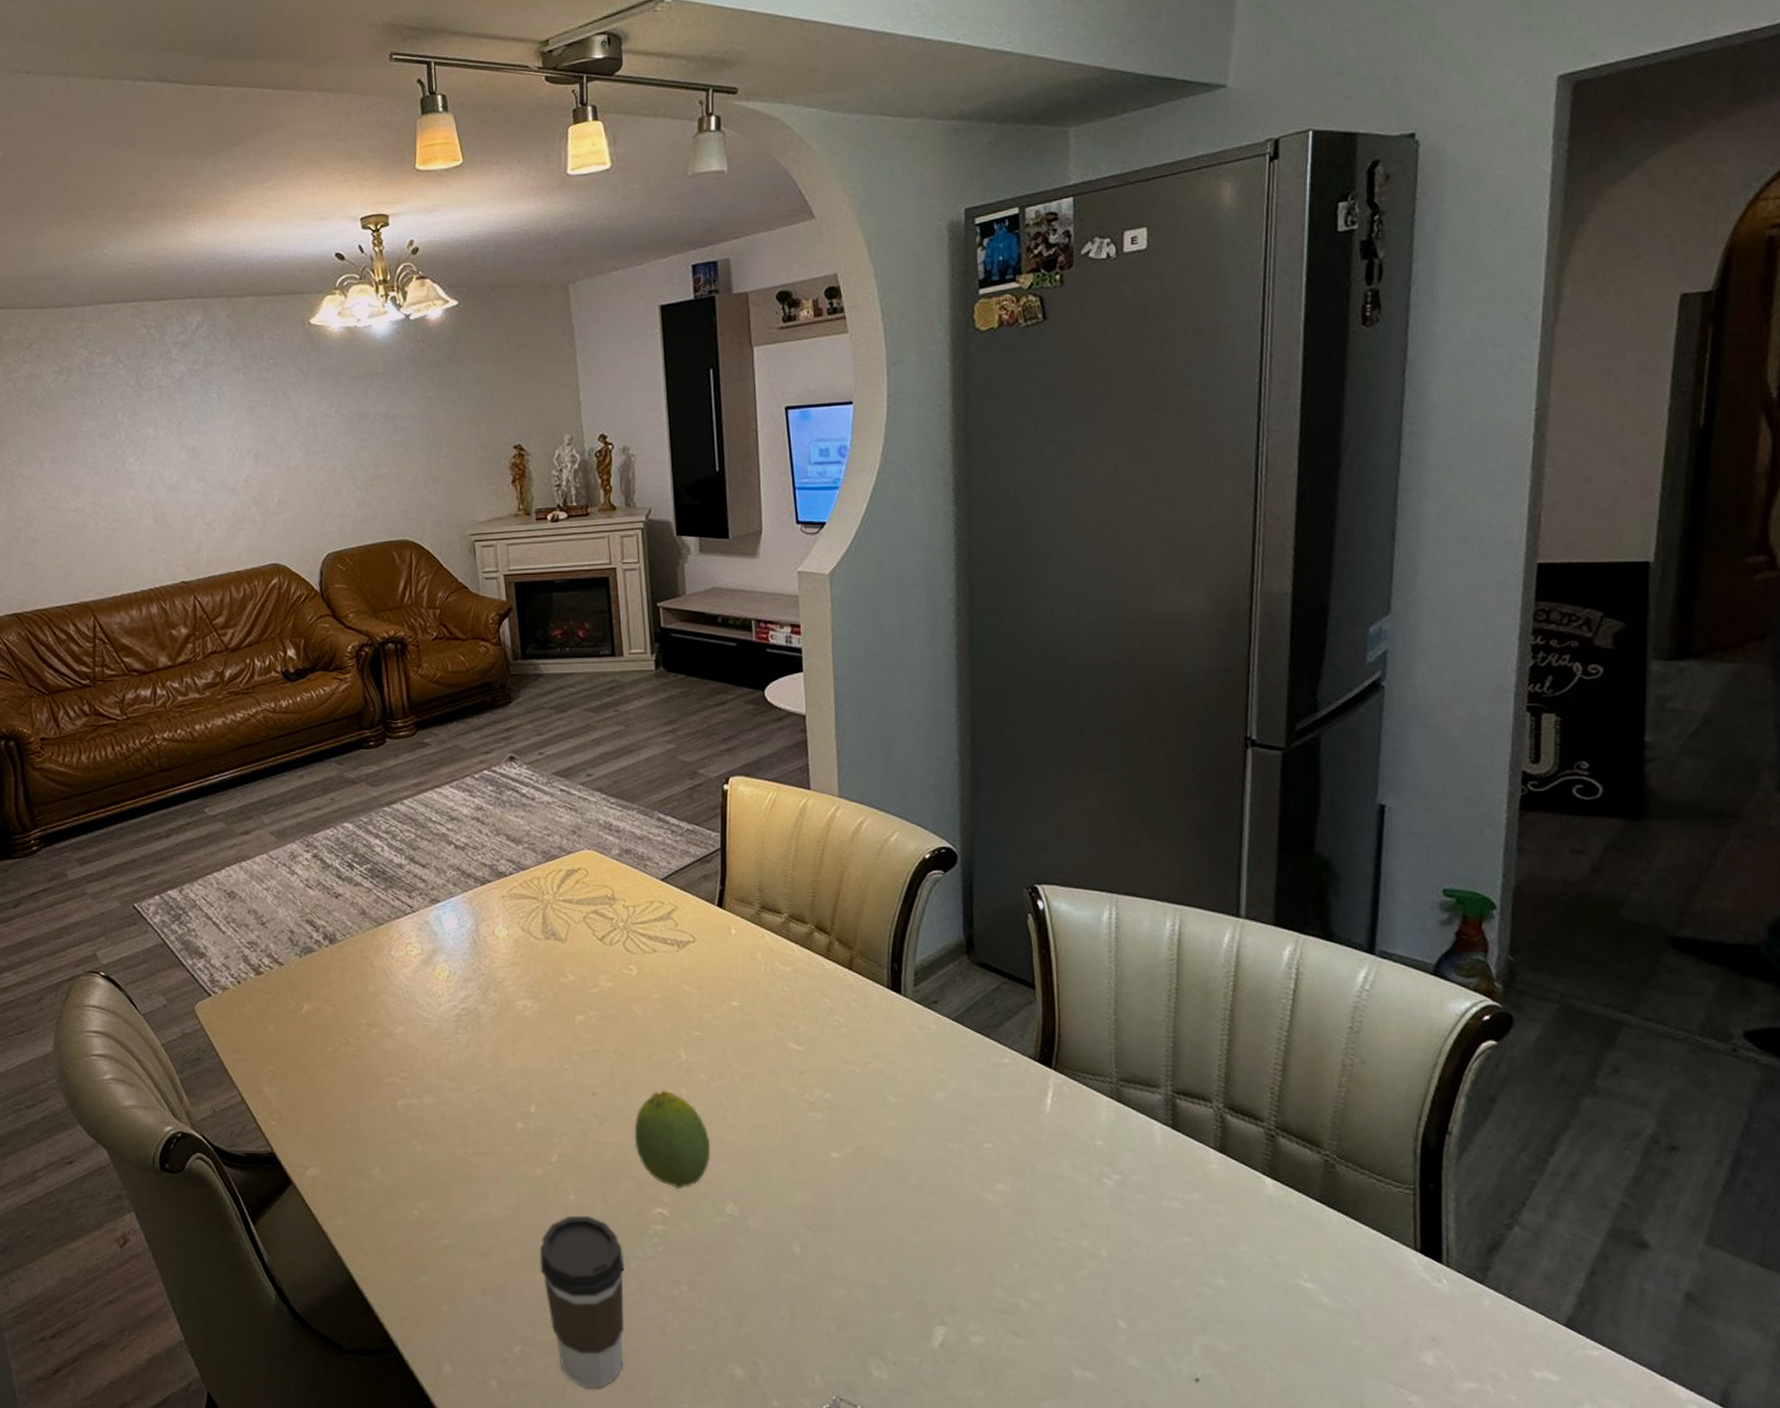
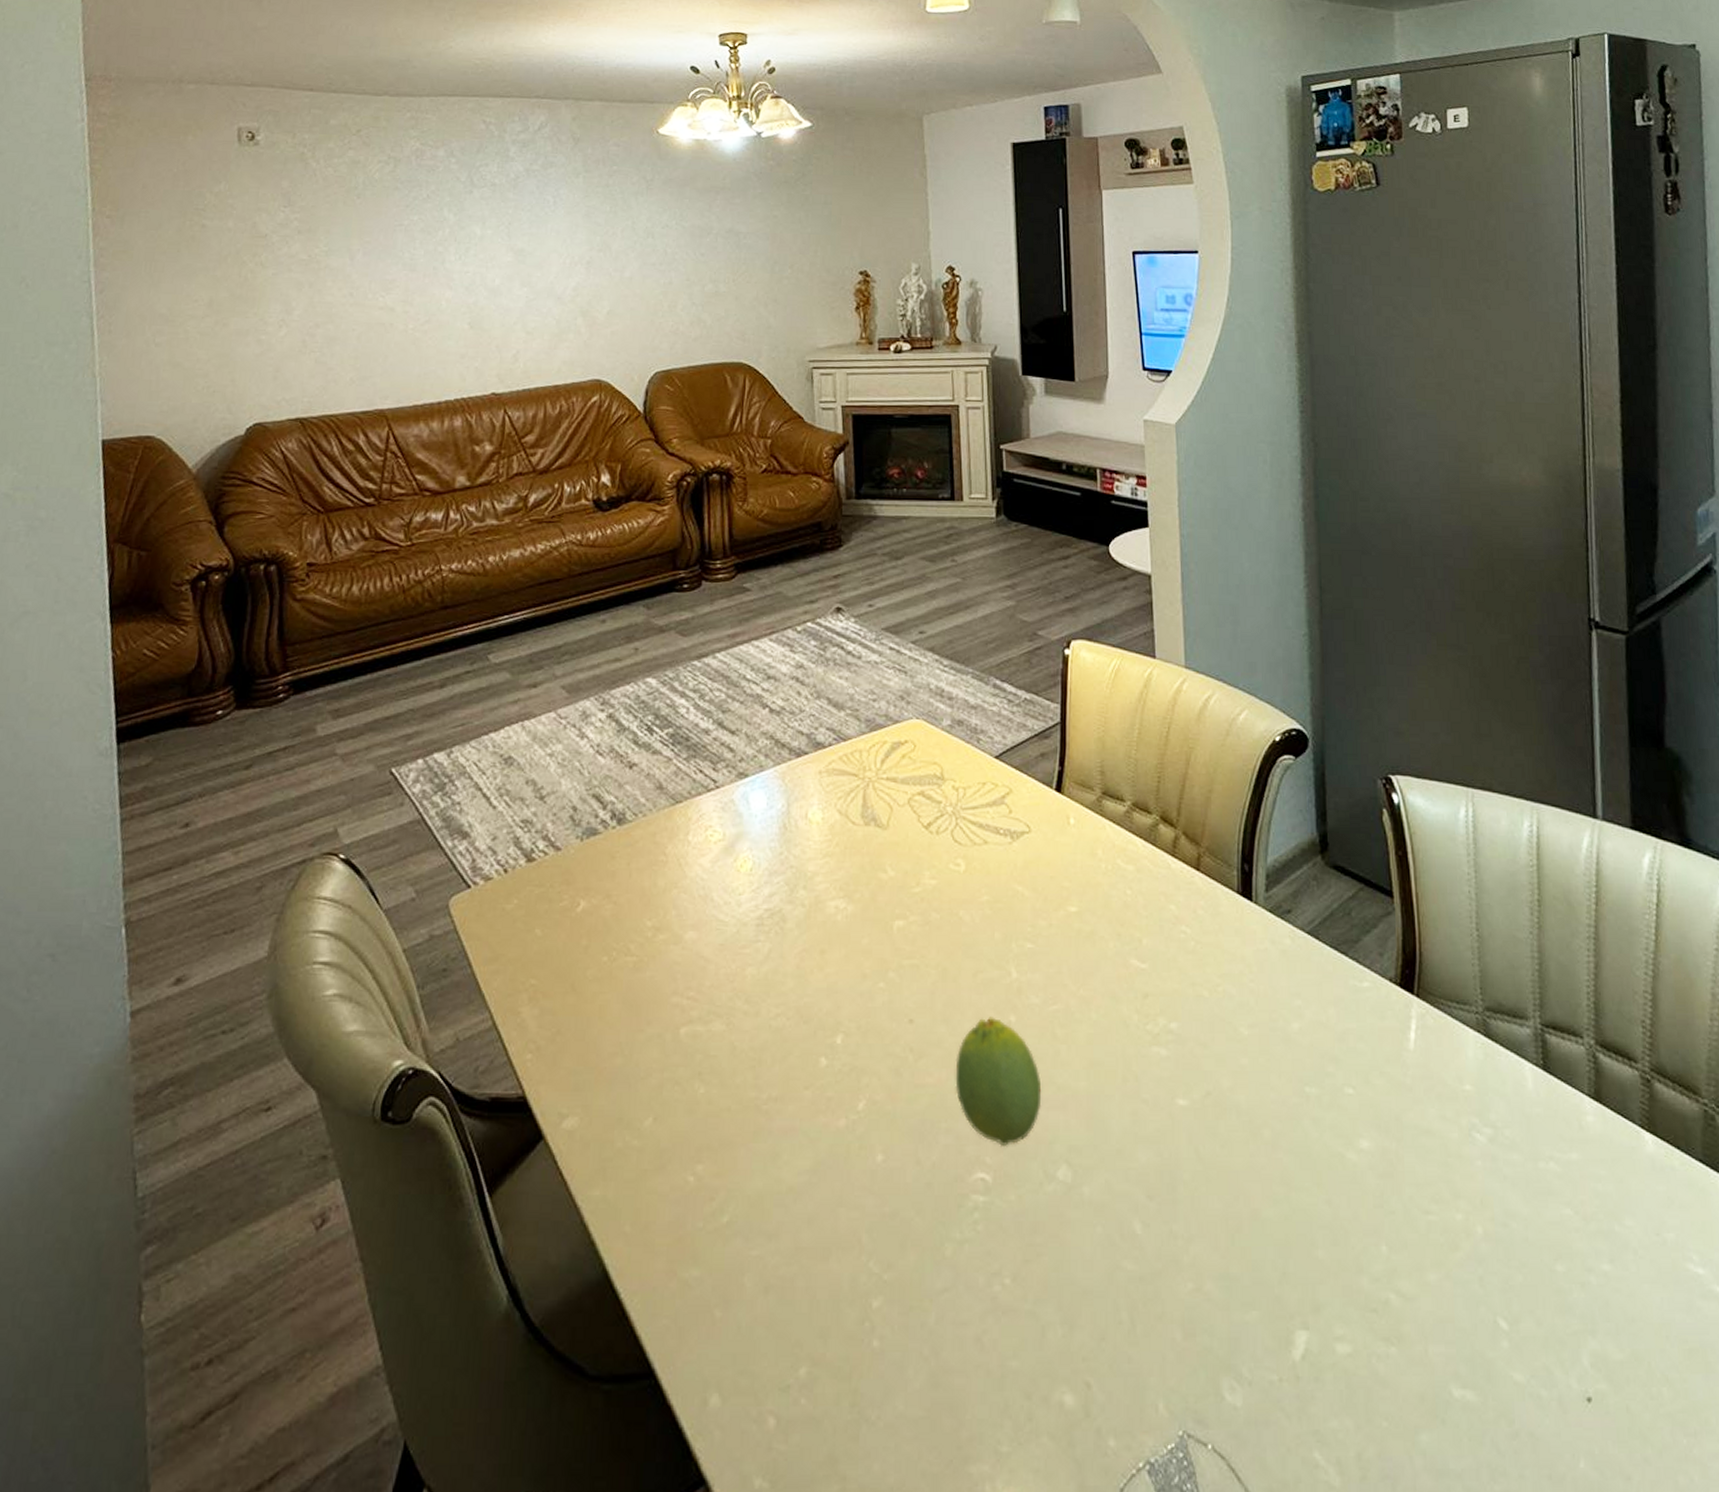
coffee cup: present [539,1215,625,1388] -> none [837,1182,938,1426]

